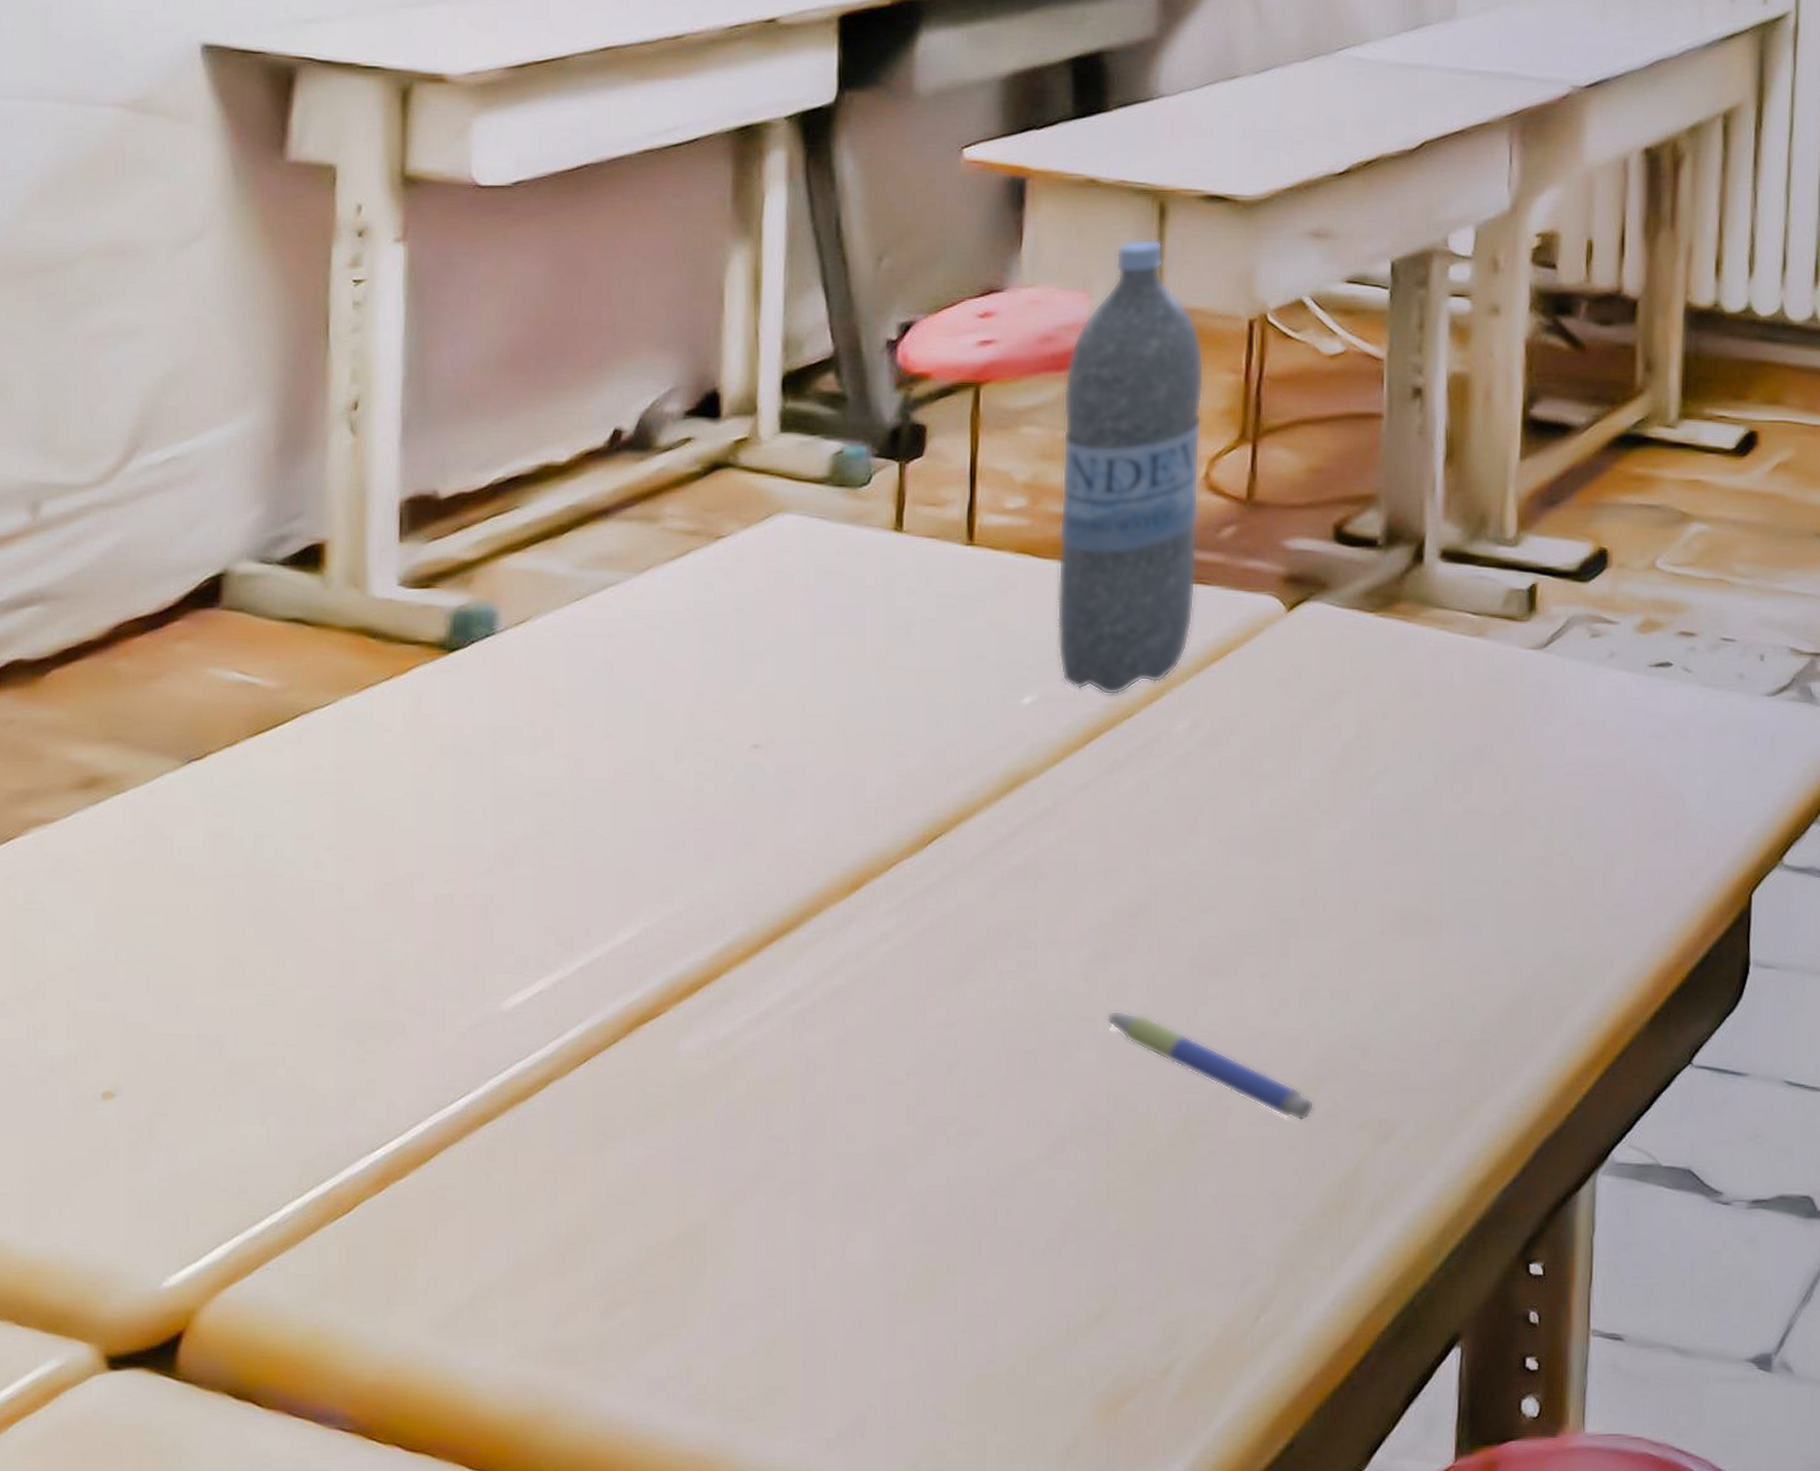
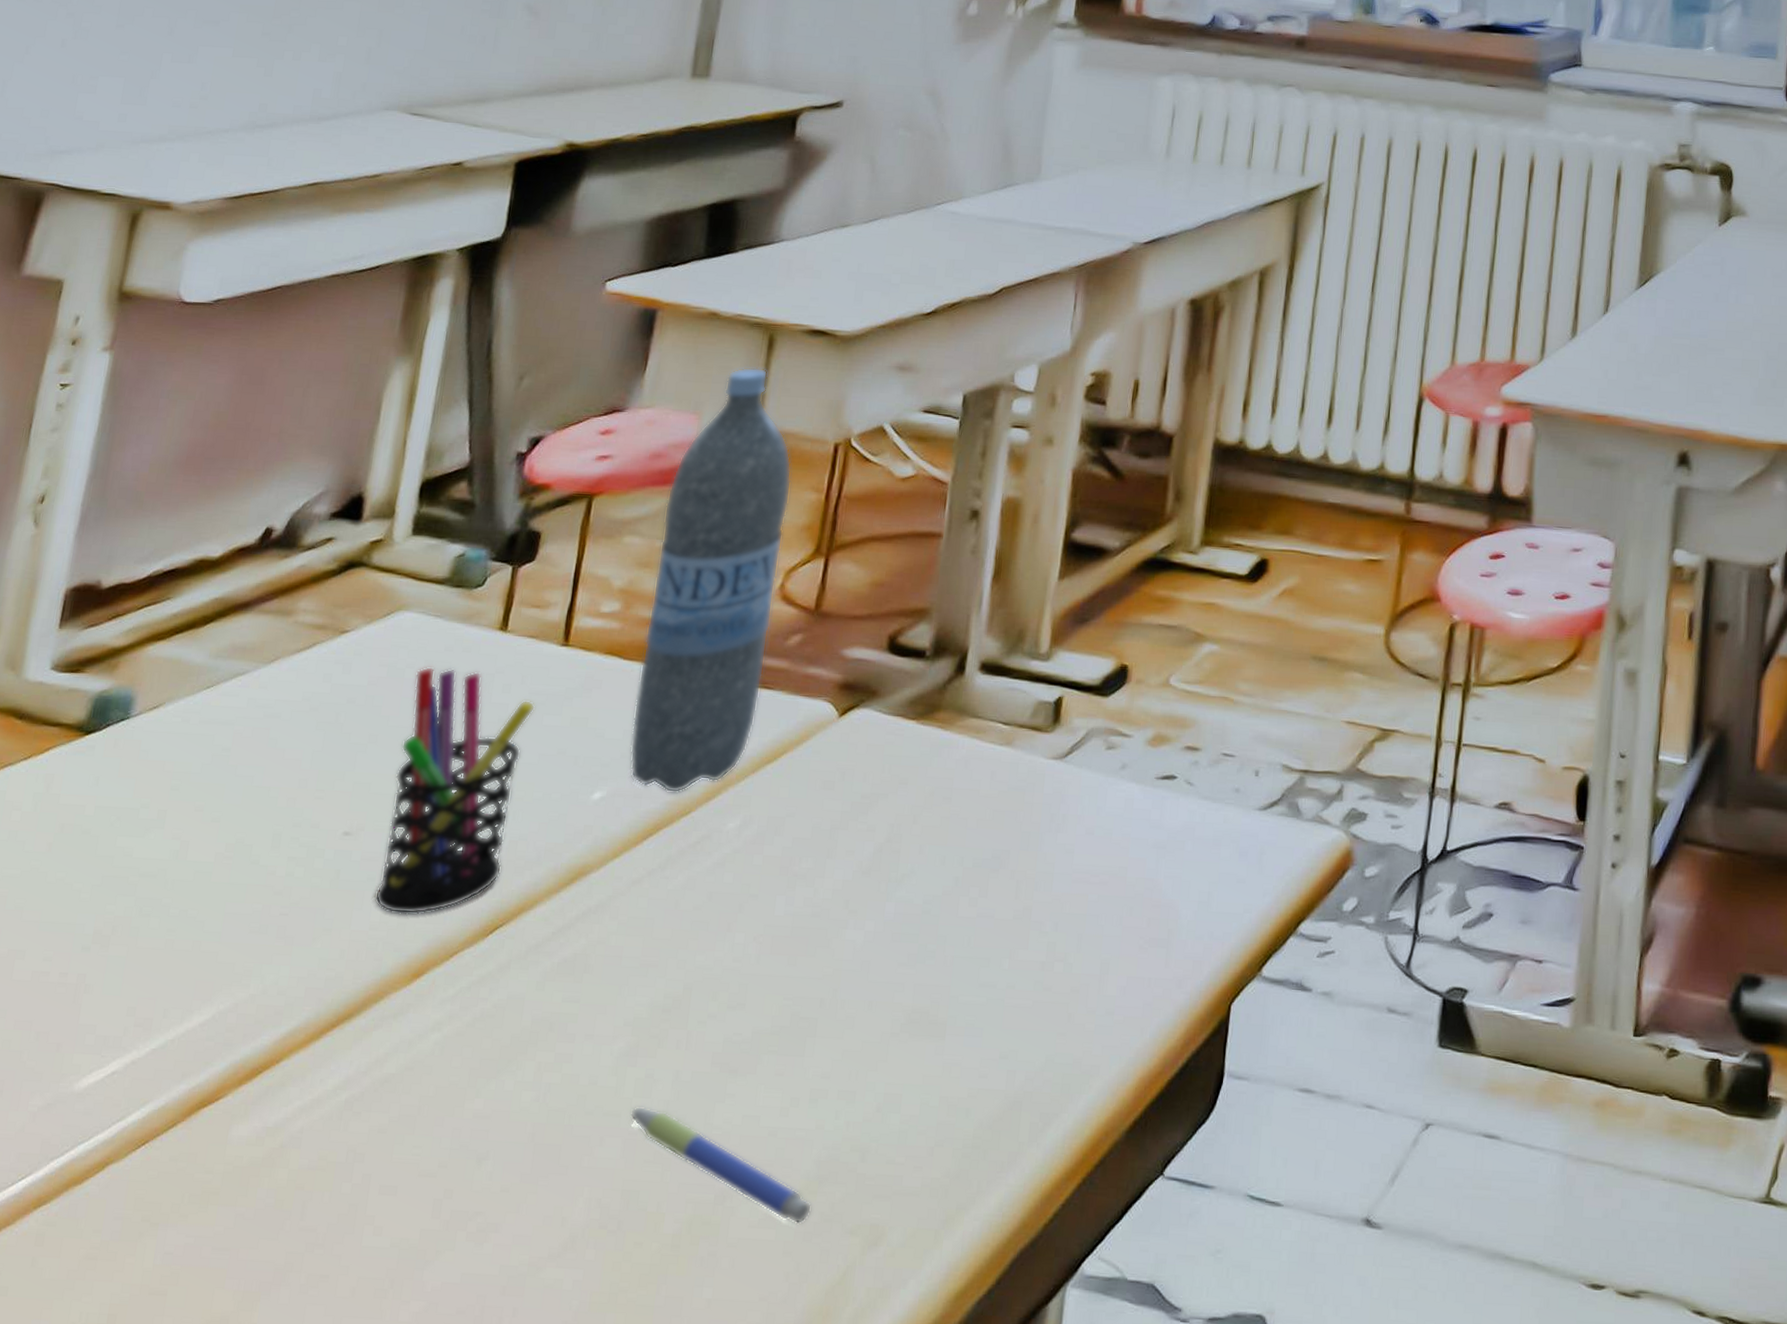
pen holder: none [796,571,946,827] -> present [374,666,536,915]

